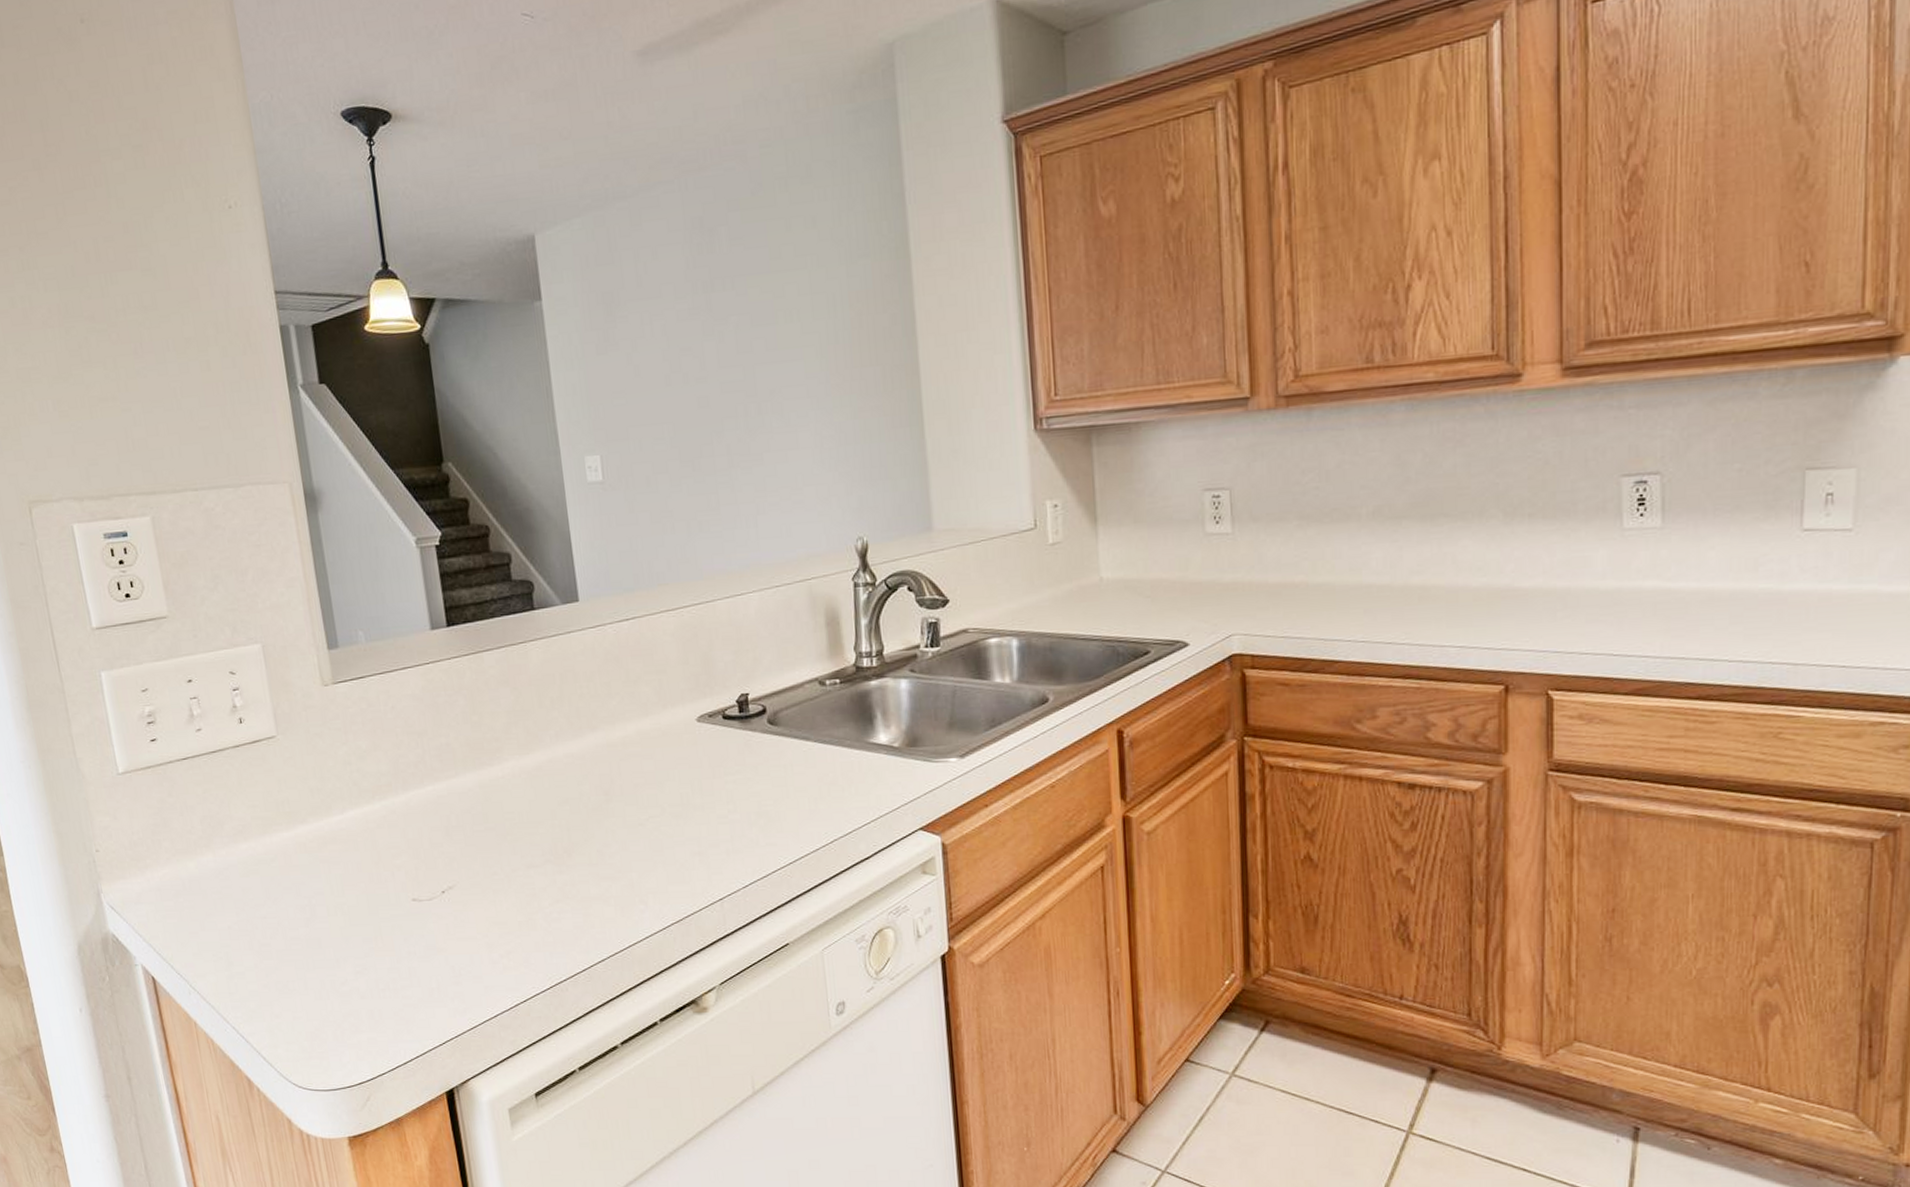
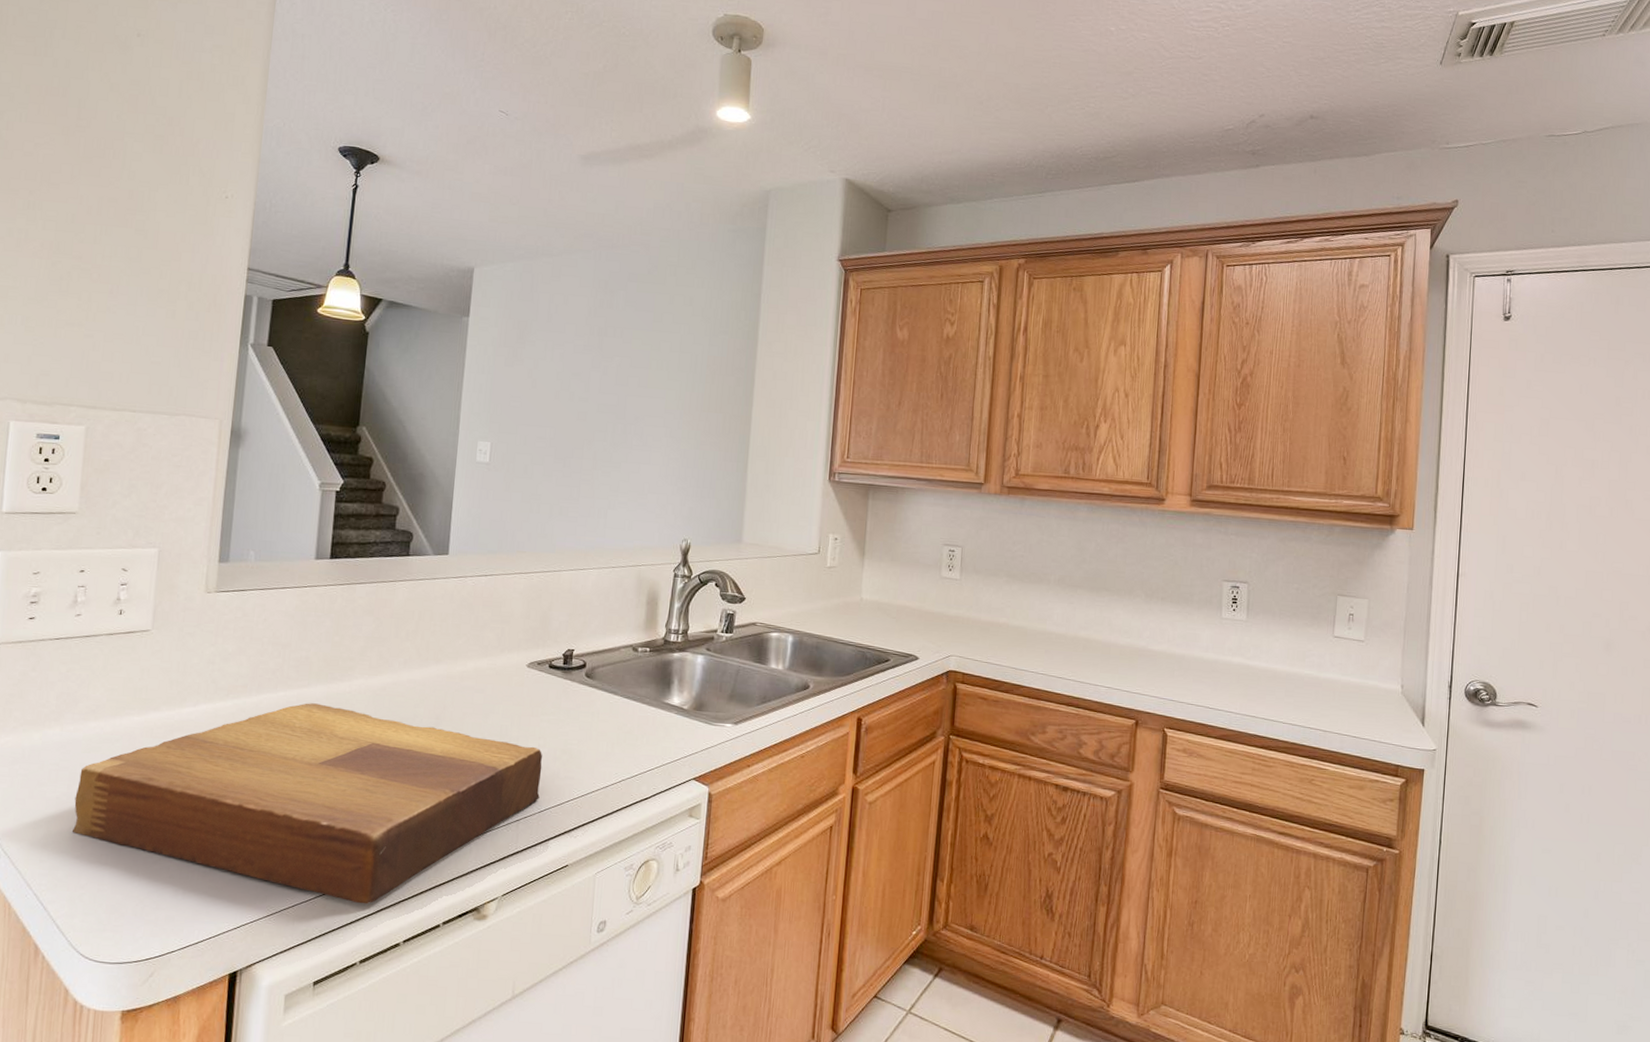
cutting board: none [244,794,741,1008] -> present [73,703,542,904]

